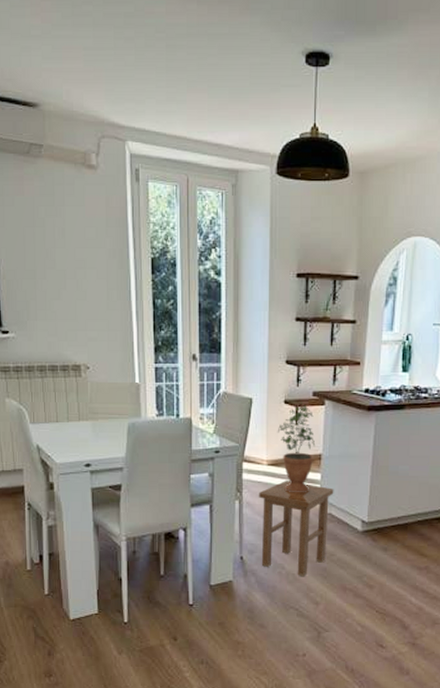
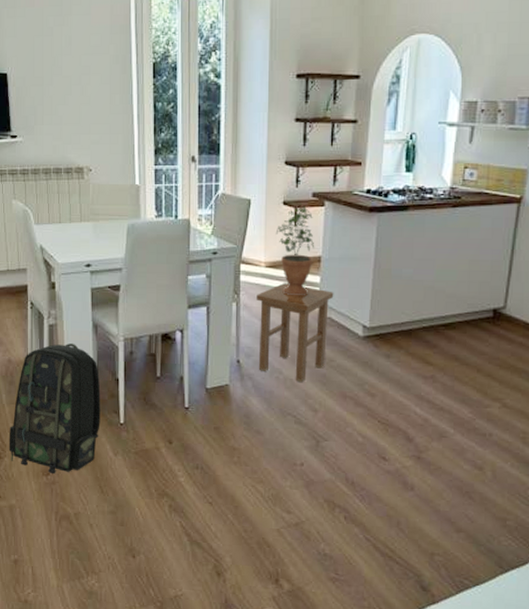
backpack: none [8,543,104,675] -> present [9,342,101,474]

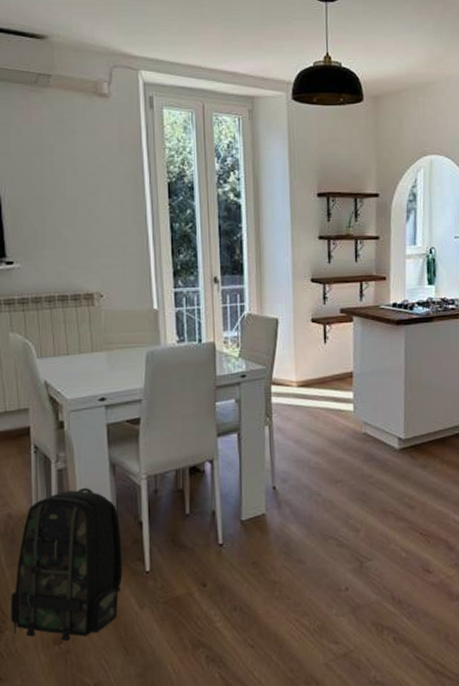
stool: present [257,282,334,383] -> none [290,400,368,503]
potted plant: present [275,203,315,296] -> none [305,319,346,415]

